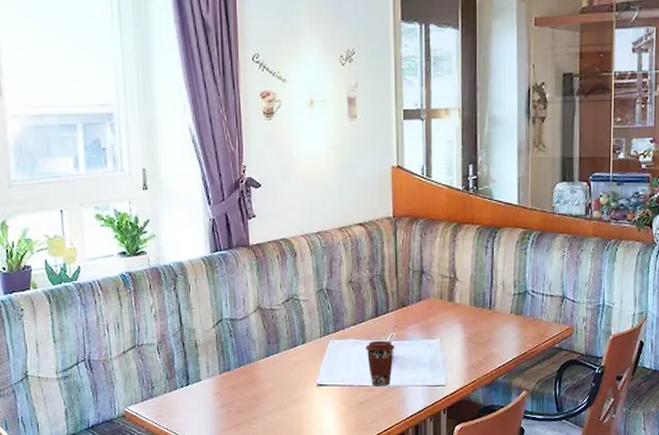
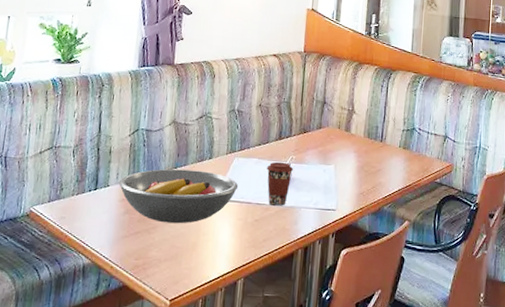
fruit bowl: none [211,357,338,413] -> present [119,168,239,224]

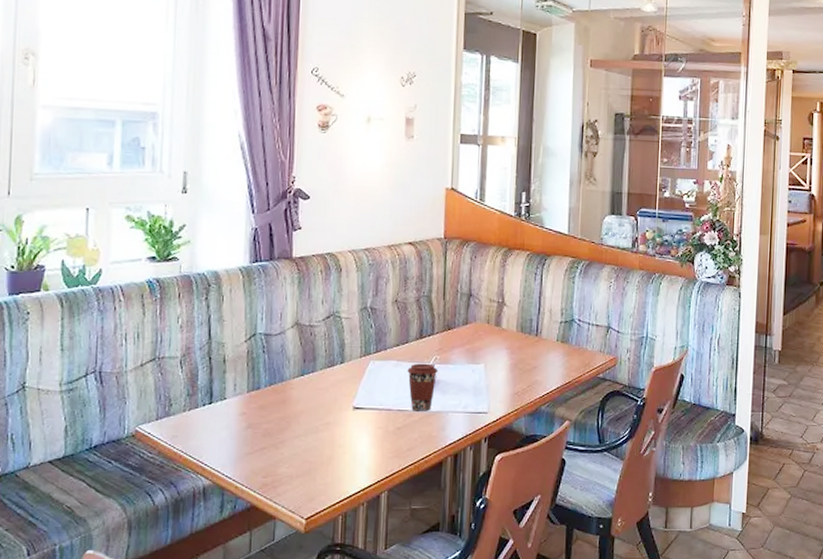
fruit bowl: present [119,168,239,224] -> none [238,376,376,437]

